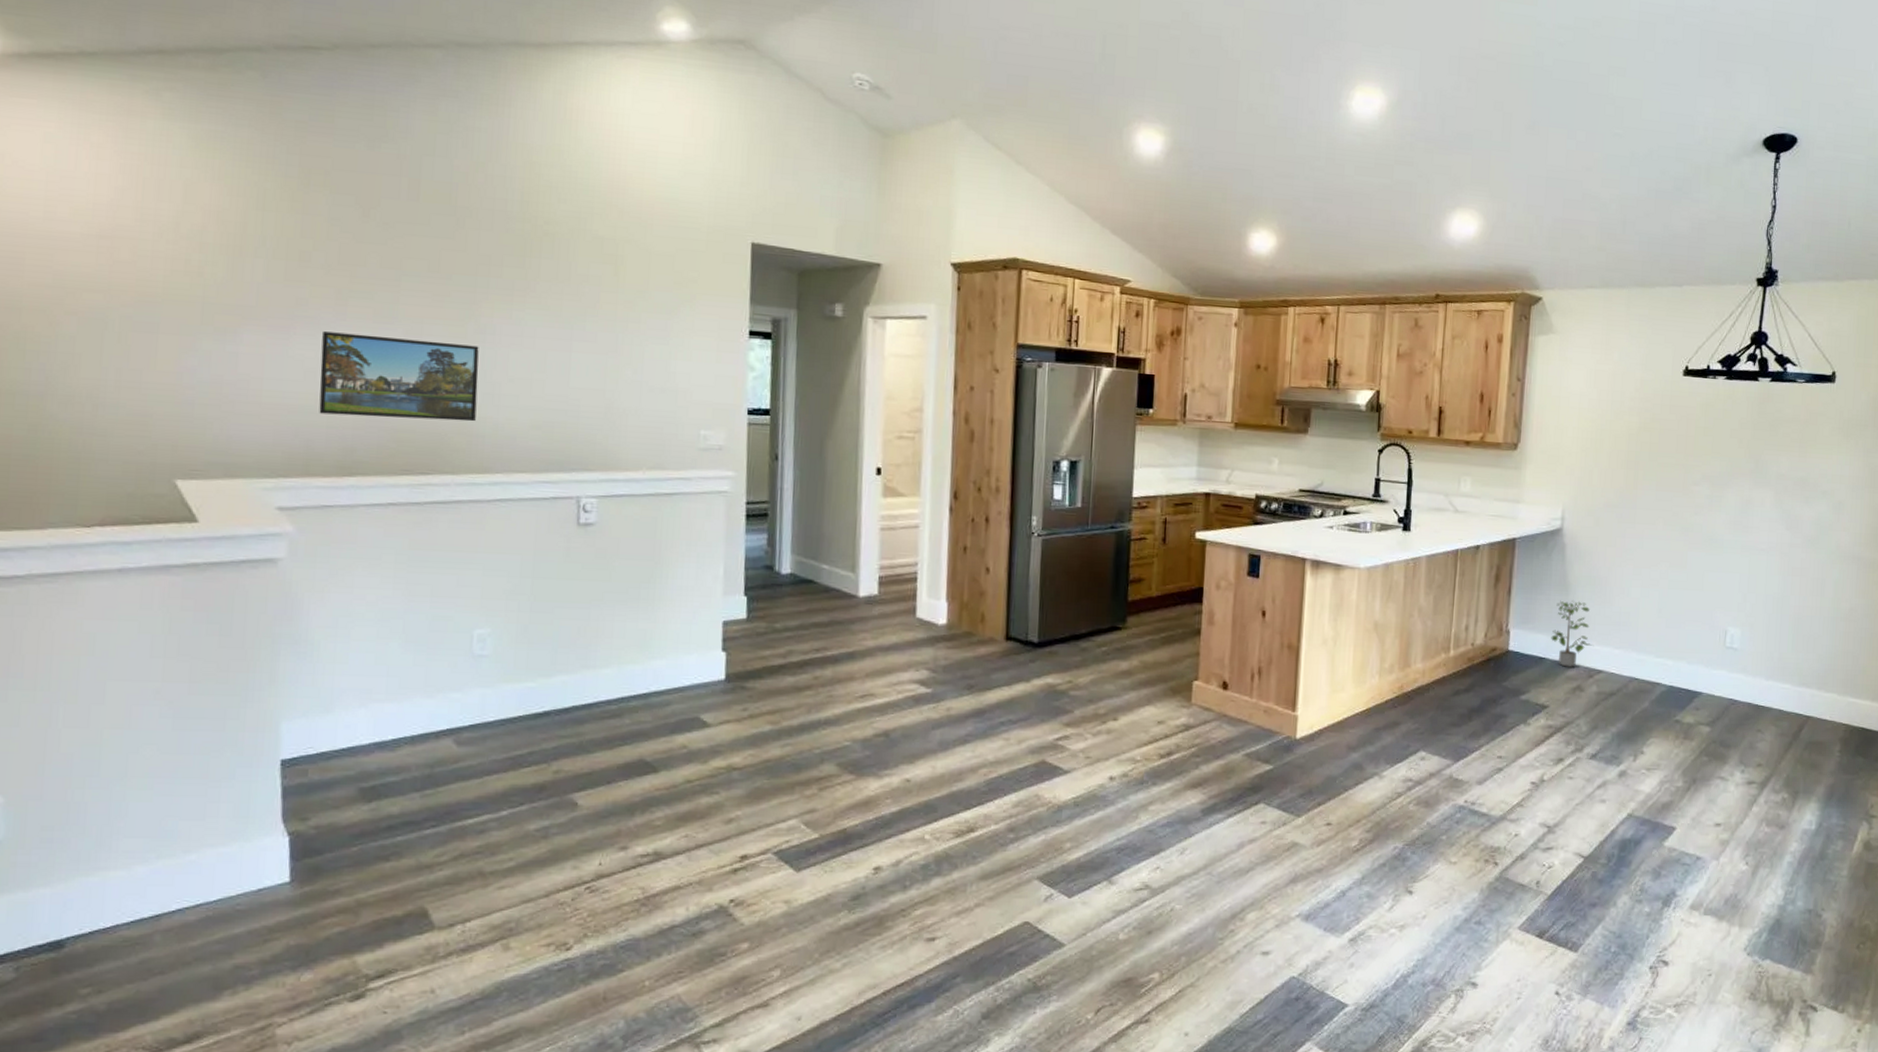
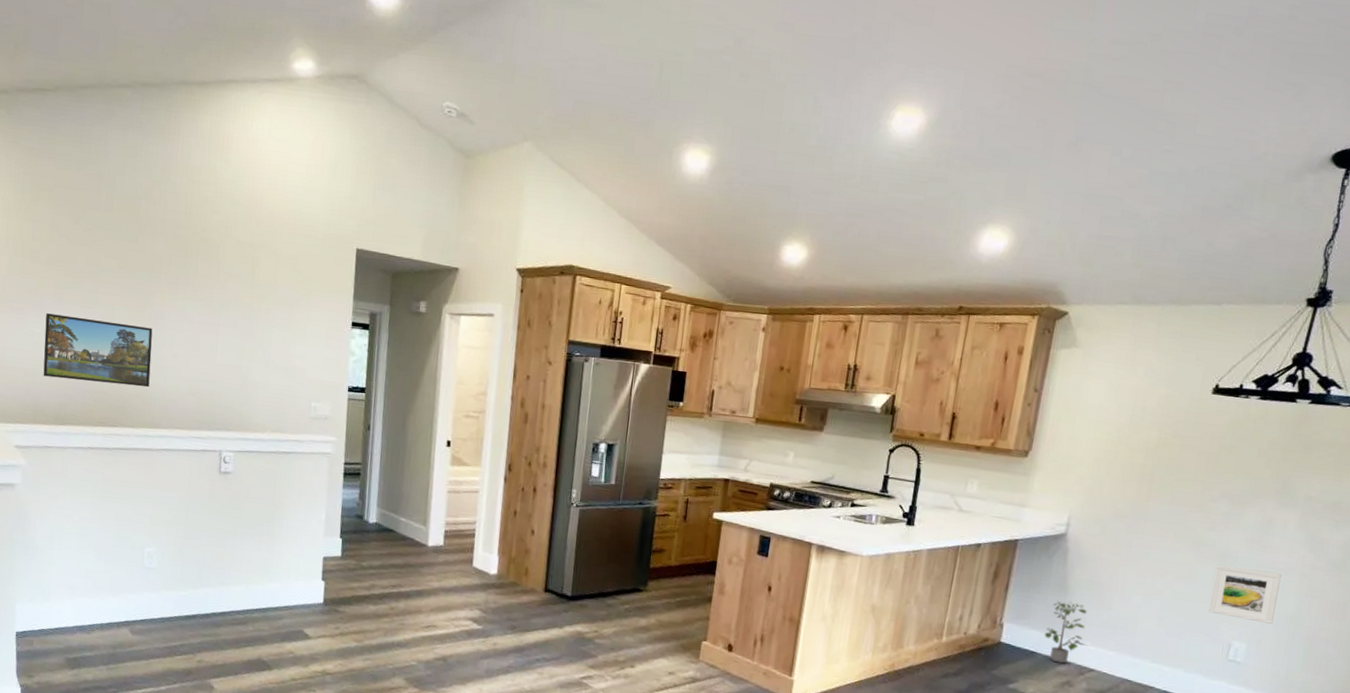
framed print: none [1703,549,1765,606] -> present [1208,564,1282,624]

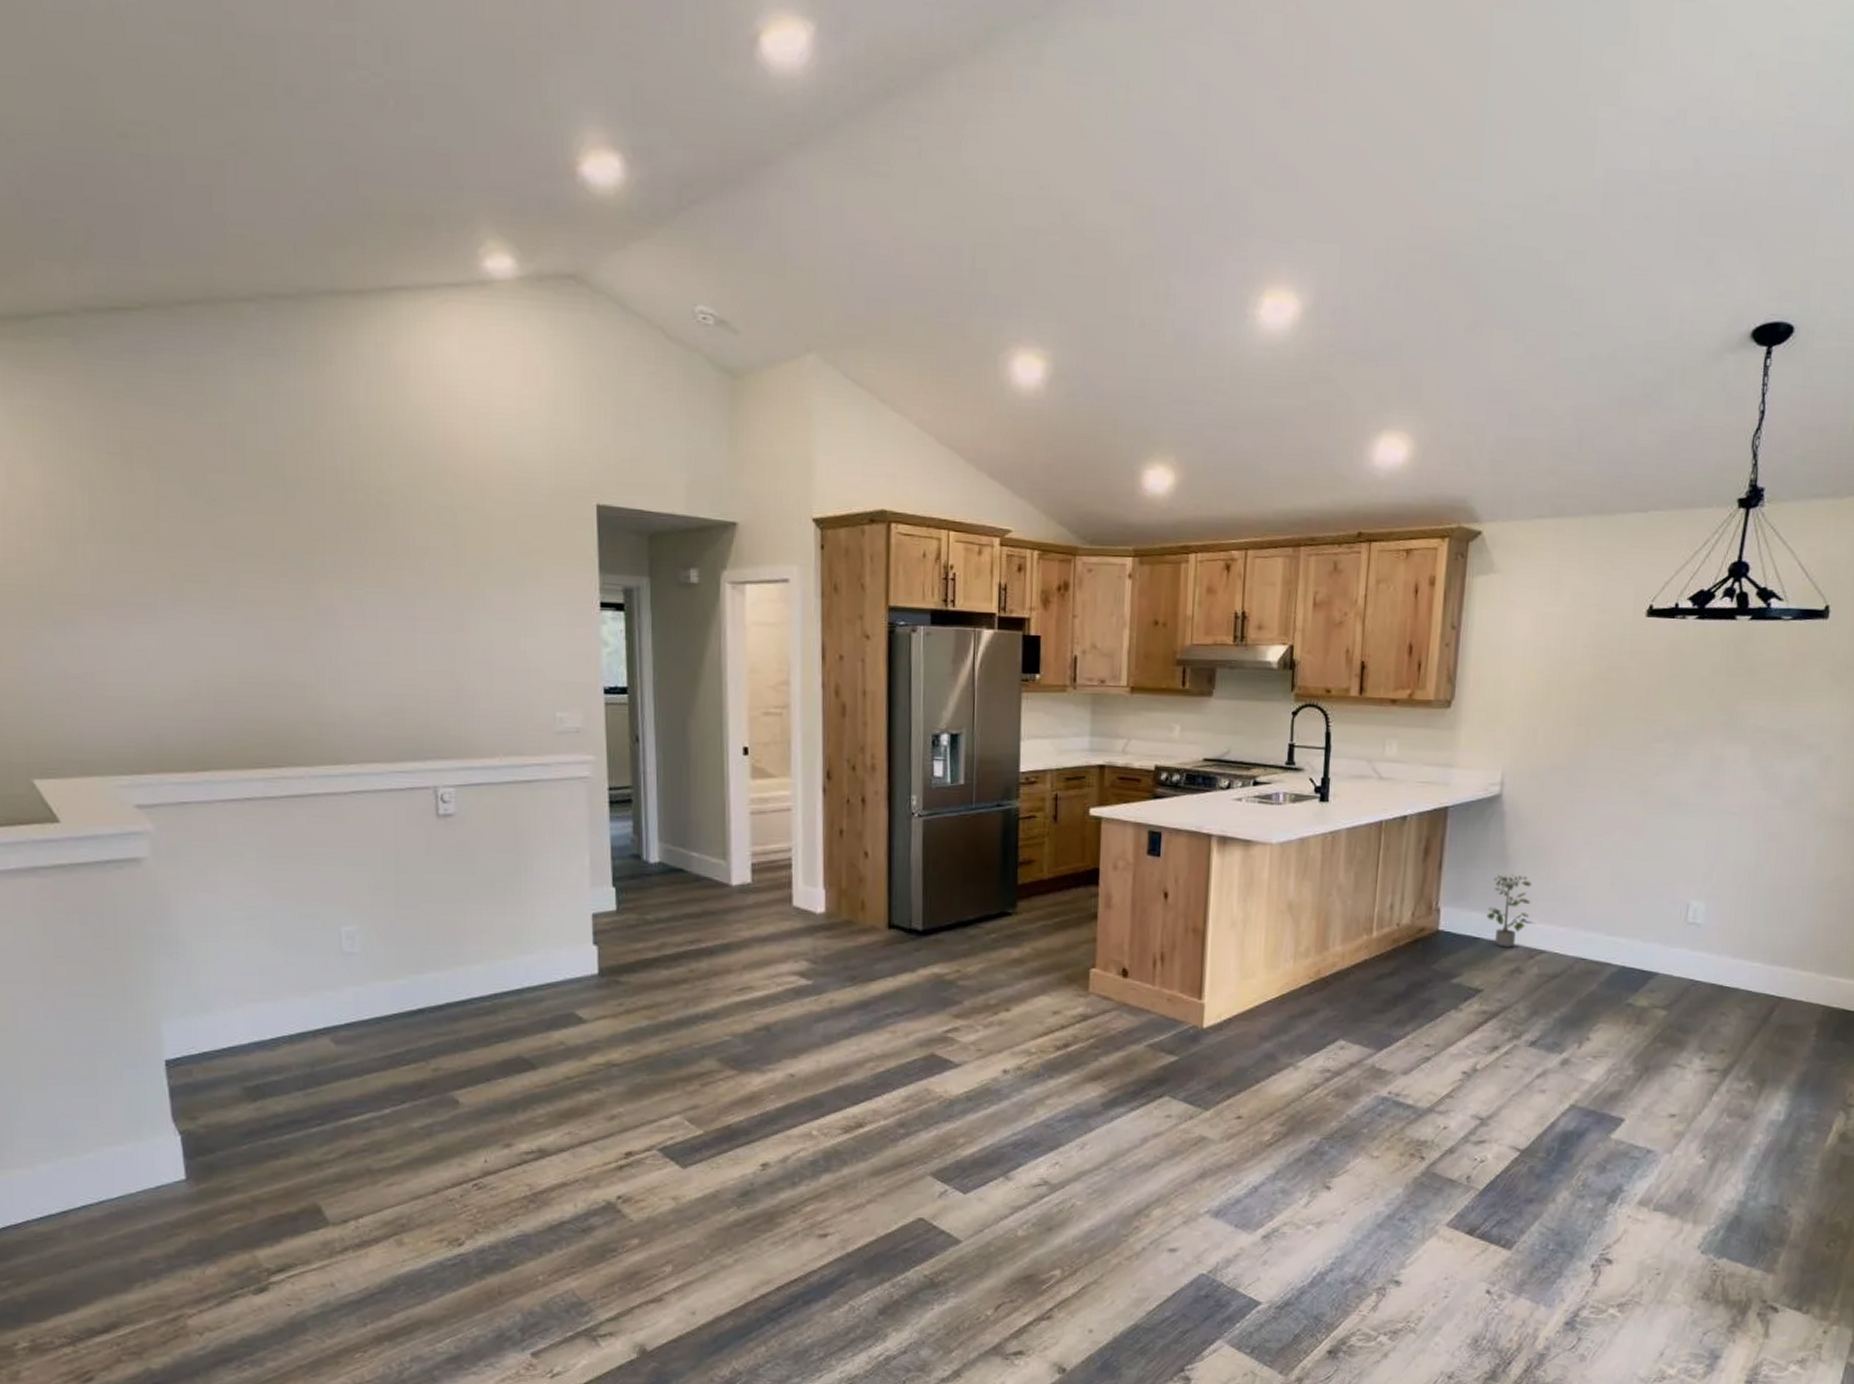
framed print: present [43,313,153,388] -> none [162,619,324,710]
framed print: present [1208,564,1282,624] -> none [1662,814,1736,876]

